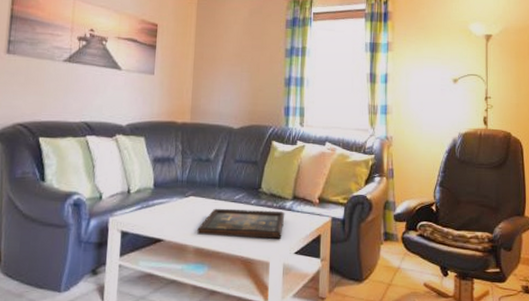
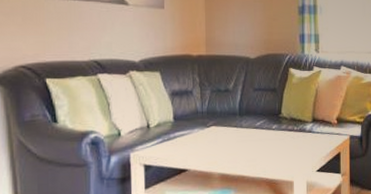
decorative tray: present [197,208,285,239] -> none [221,133,306,162]

